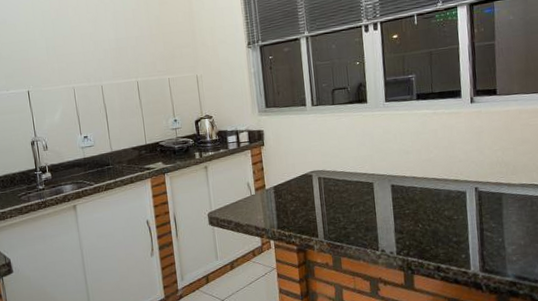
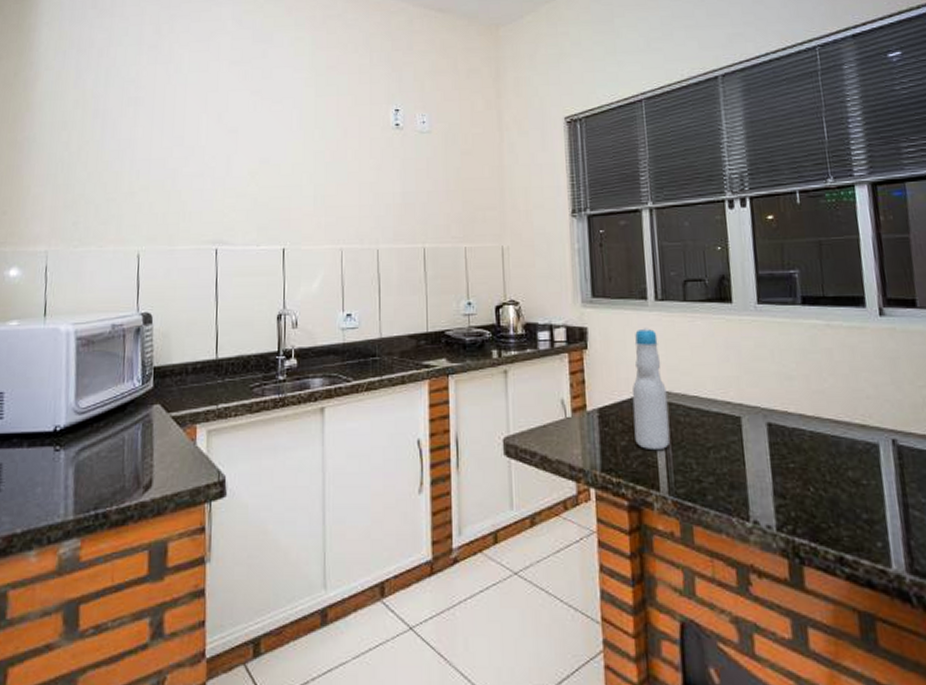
bottle: none [297,126,324,212] -> present [631,328,670,451]

